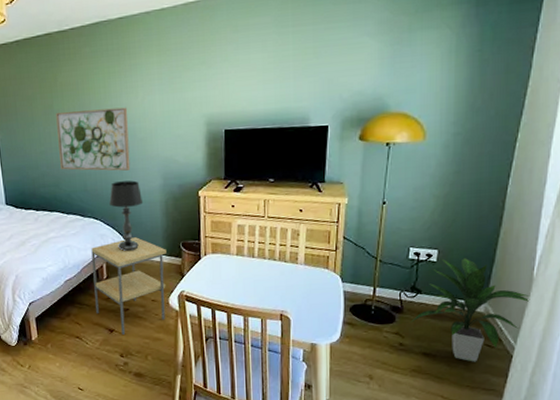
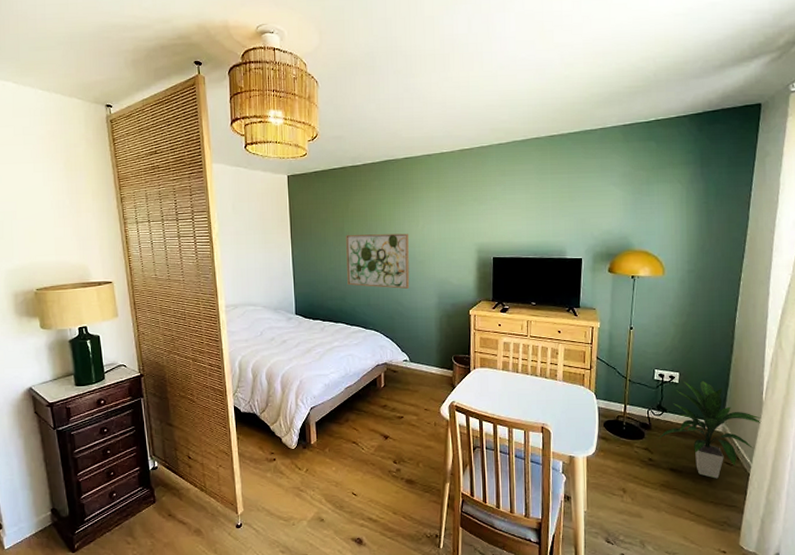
side table: present [91,237,167,335] -> none [371,349,440,441]
table lamp: present [109,180,144,252] -> none [390,298,420,363]

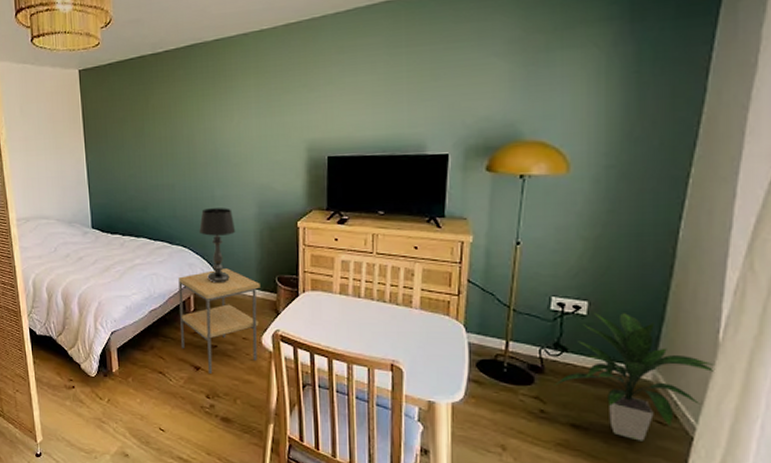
wall art: present [346,233,410,289] -> none [146,131,223,197]
side table: none [371,349,440,441] -> present [178,268,260,374]
table lamp: none [390,298,420,363] -> present [199,208,236,284]

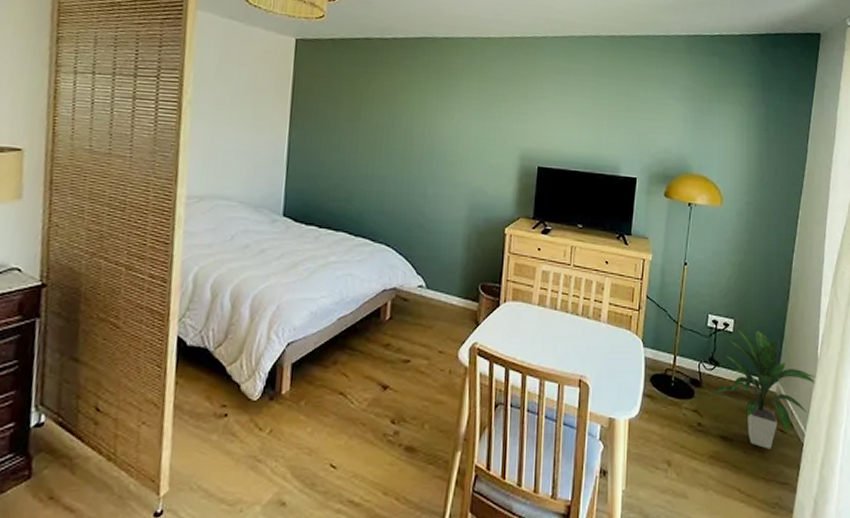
side table: present [178,268,260,374] -> none [370,272,463,393]
table lamp: present [199,208,236,284] -> none [406,206,445,289]

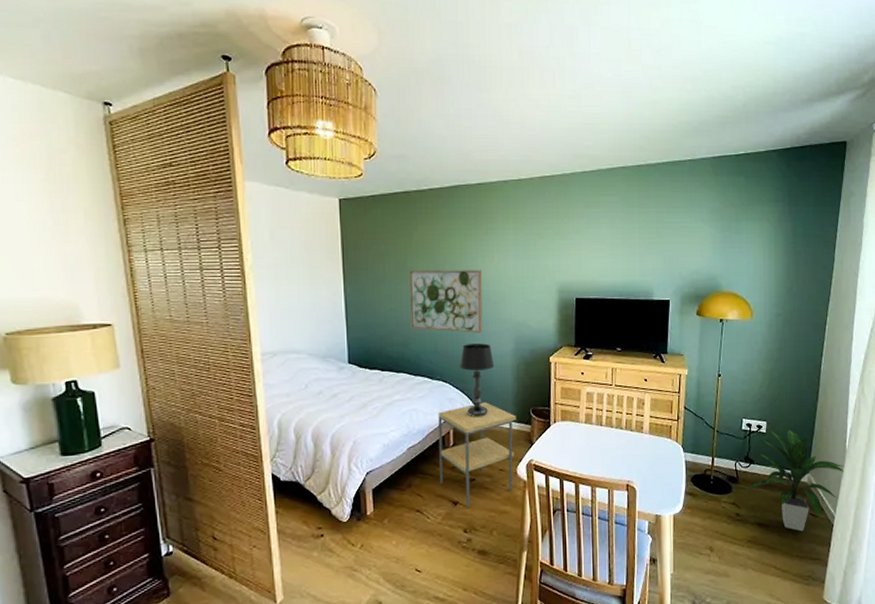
wall art: none [357,120,441,195] -> present [409,269,483,333]
side table: none [370,272,463,393] -> present [438,402,516,507]
table lamp: none [406,206,445,289] -> present [460,343,495,418]

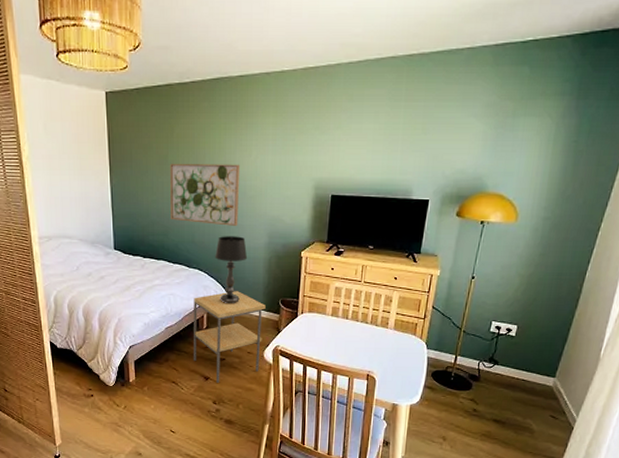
indoor plant: present [746,430,845,532] -> none [486,335,596,431]

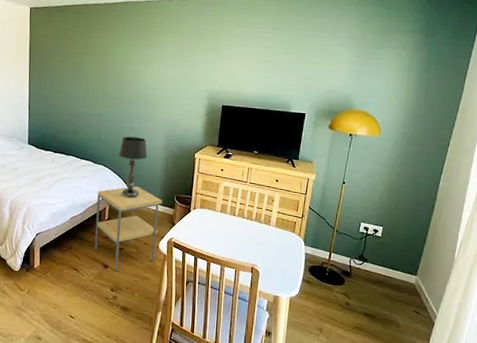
wall art: present [170,163,241,226] -> none [81,71,144,128]

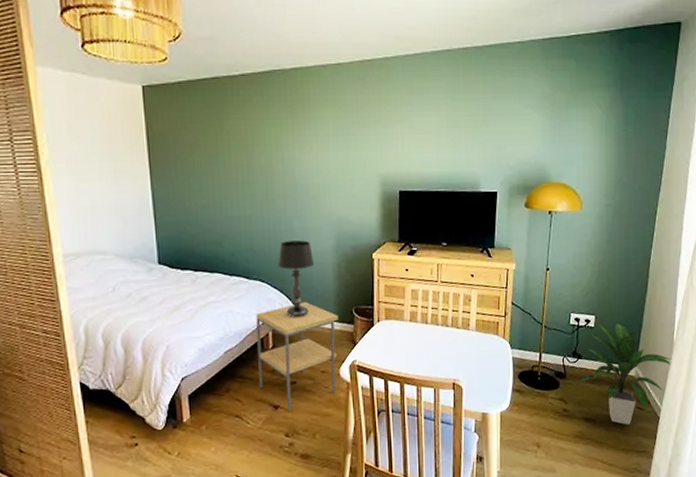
indoor plant: none [357,236,451,325] -> present [574,323,672,425]

